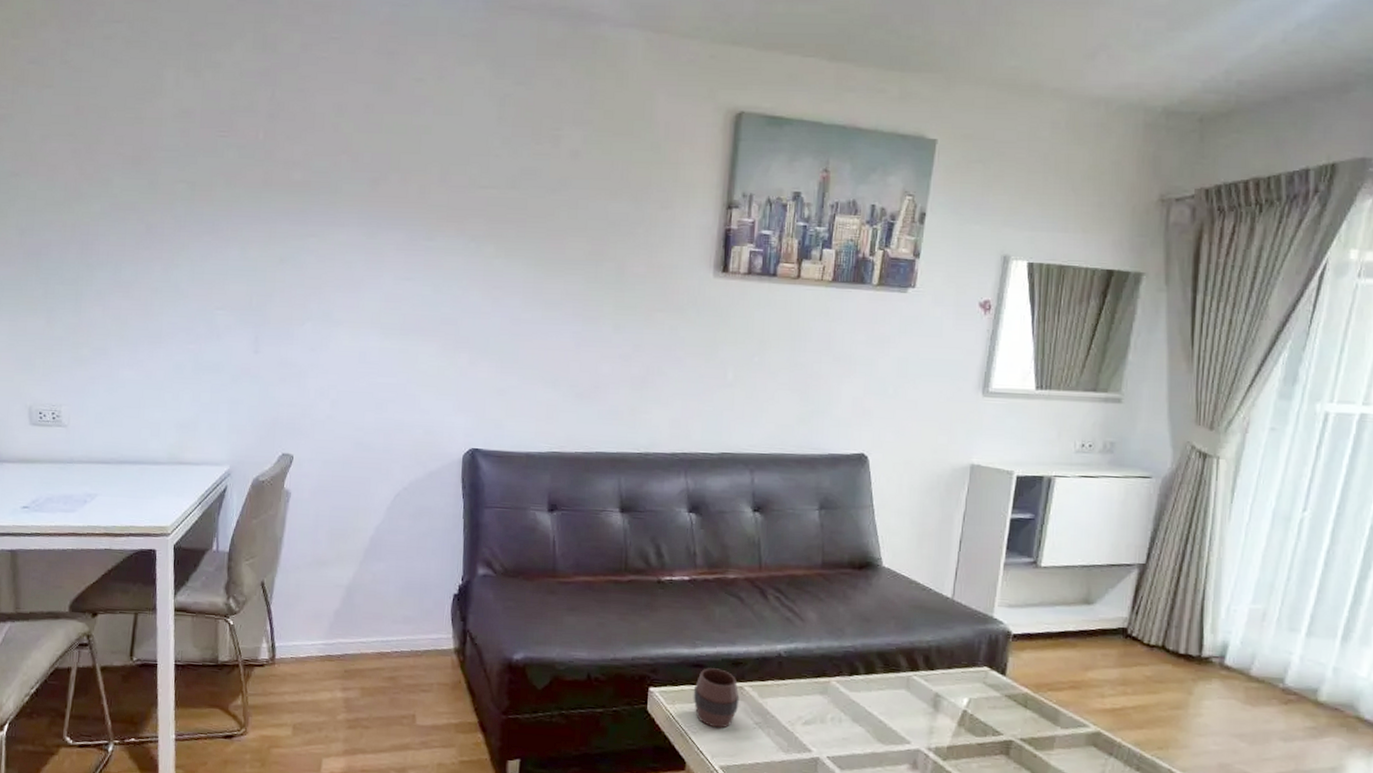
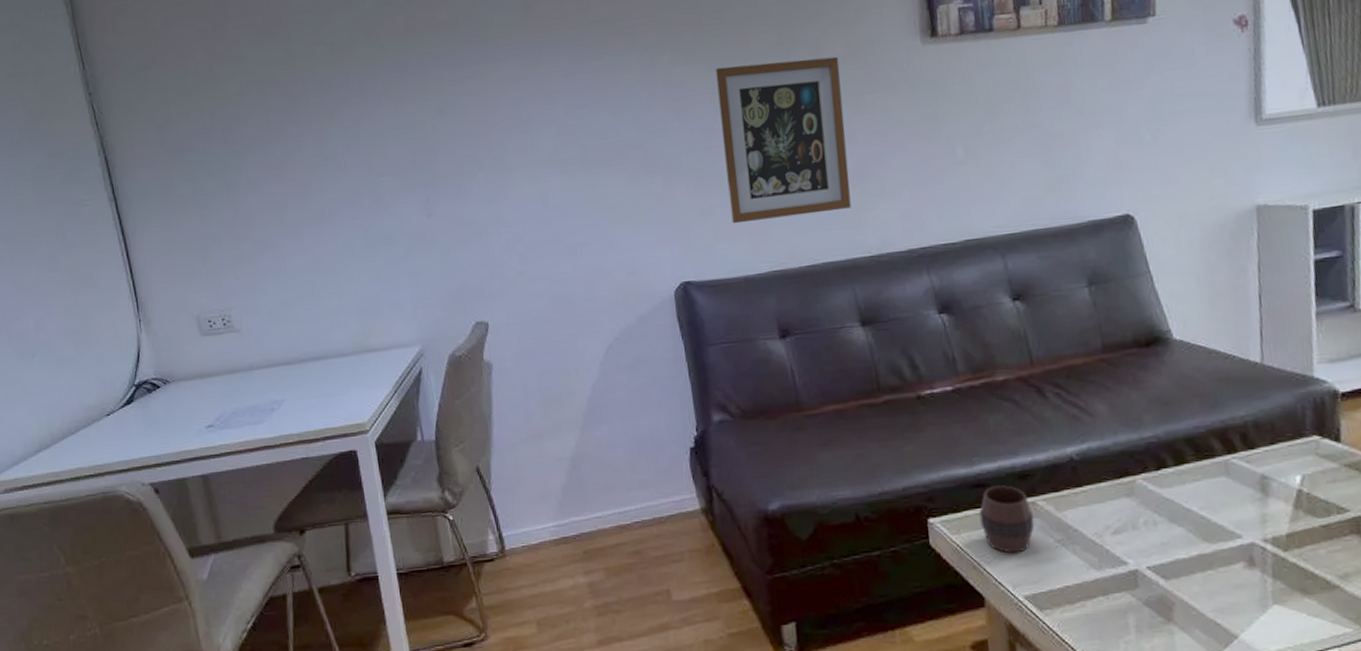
wall art: none [524,266,640,409] -> present [715,56,851,224]

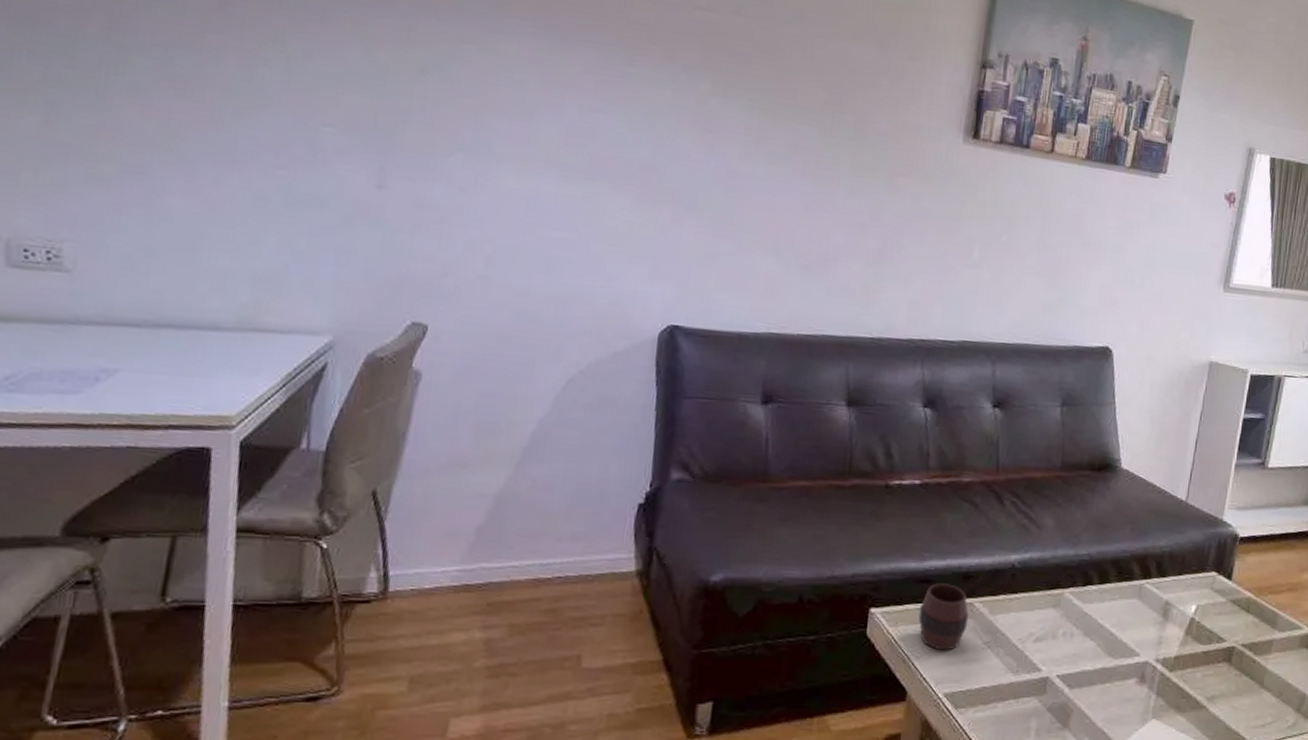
wall art: present [715,56,851,224] -> none [738,110,882,286]

